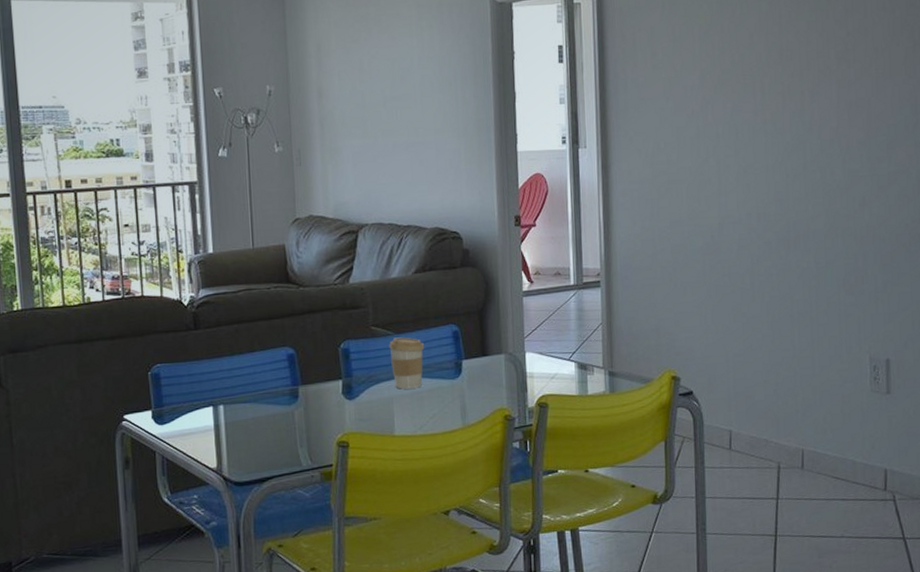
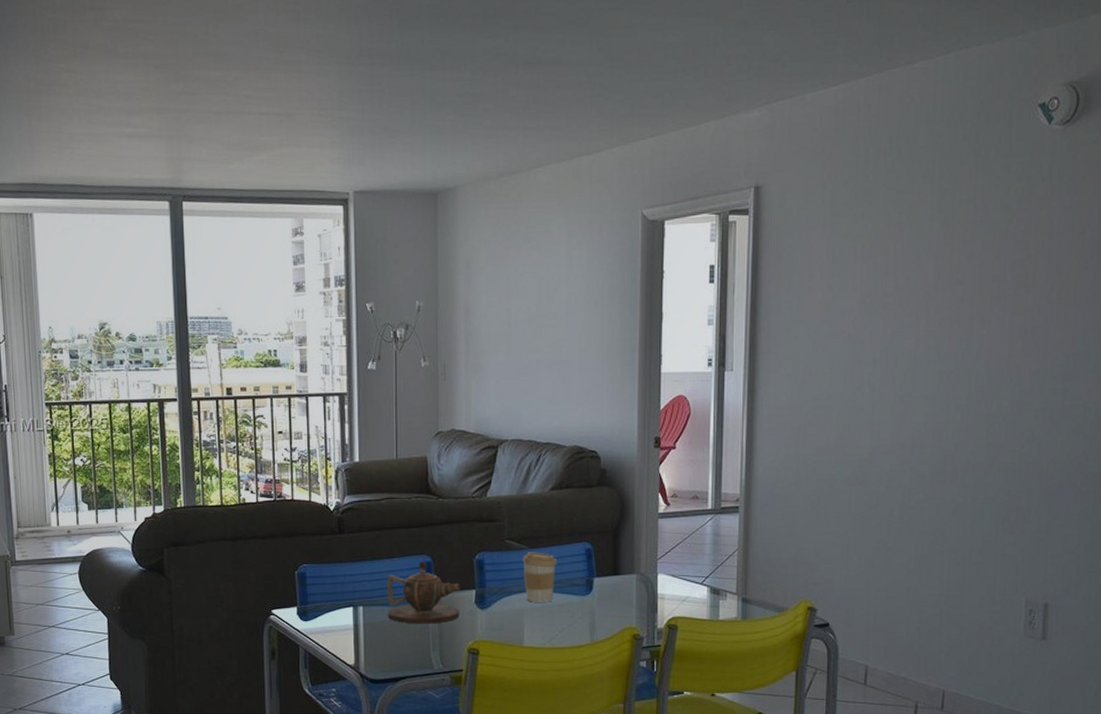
teapot: none [248,353,327,420] -> present [386,560,460,624]

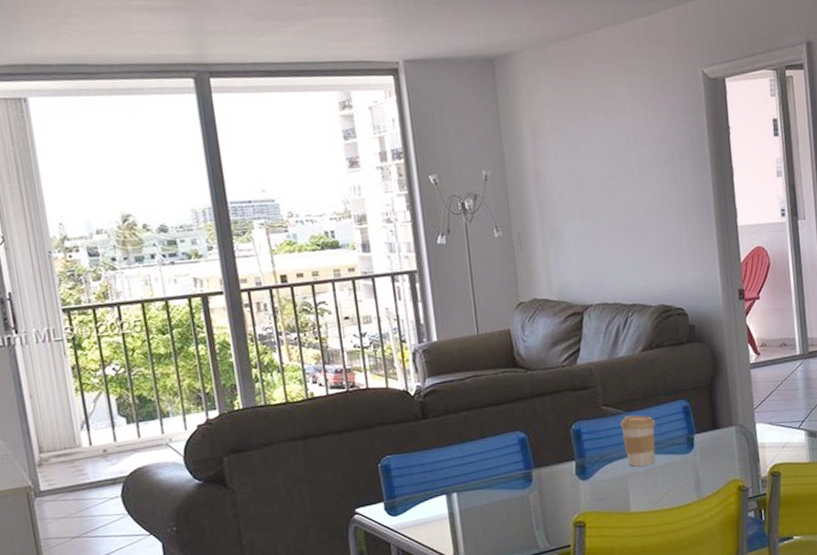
teapot: present [386,560,460,624] -> none [480,437,561,505]

